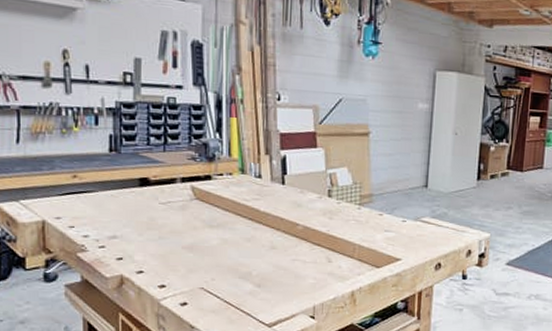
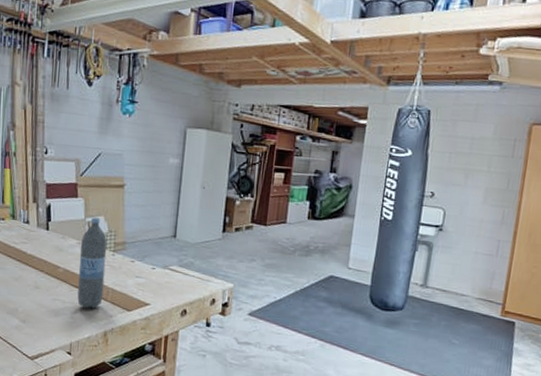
water bottle: none [320,169,352,268] -> present [77,217,107,309]

